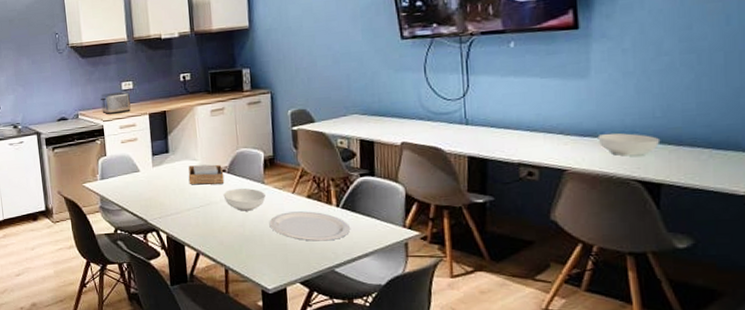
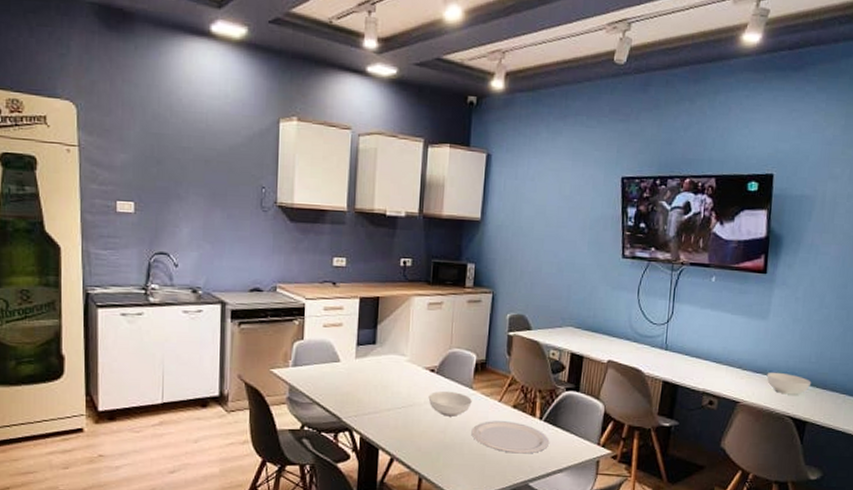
toaster: present [100,91,131,115] -> none [306,267,341,293]
napkin holder: present [188,164,225,185] -> none [393,361,432,384]

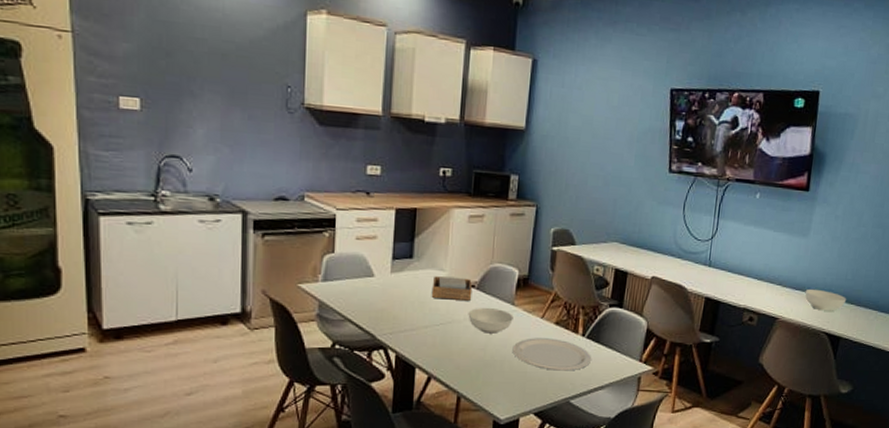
napkin holder: none [393,361,432,384] -> present [431,276,473,301]

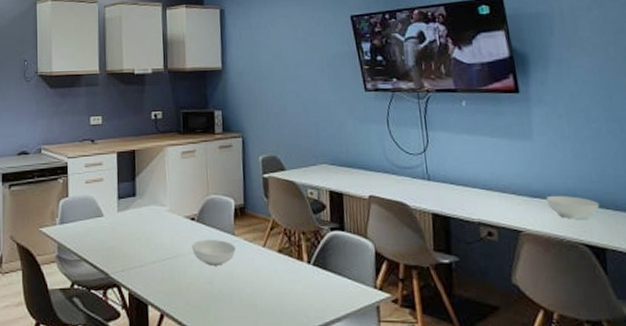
napkin holder: present [431,276,473,301] -> none [155,211,193,234]
plate: present [512,338,592,371] -> none [239,267,323,303]

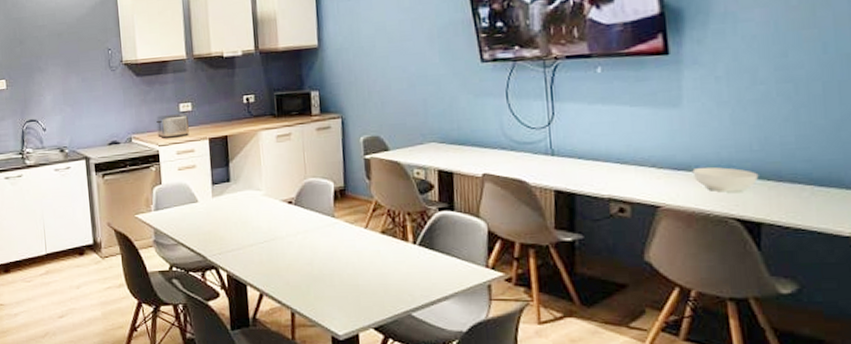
toaster: none [67,126,98,152] -> present [156,113,189,139]
bowl: present [191,239,236,266] -> none [289,221,336,248]

